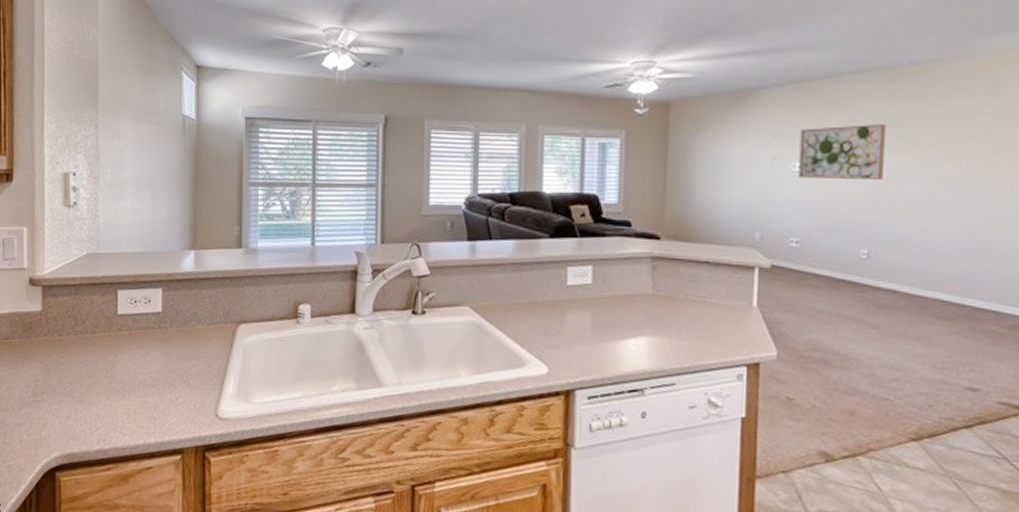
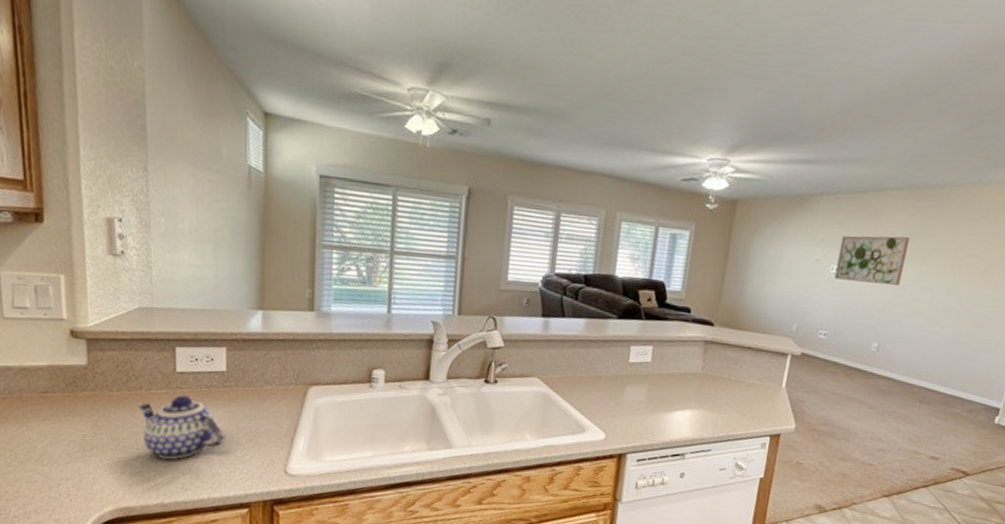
teapot: none [83,337,160,404] -> present [138,395,225,460]

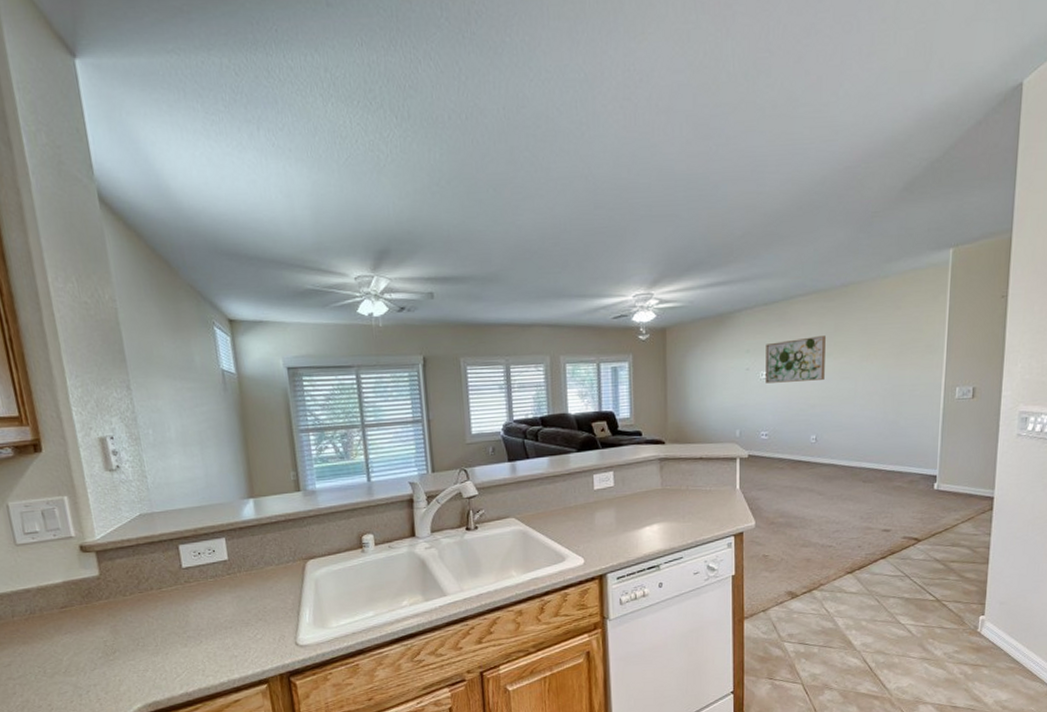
teapot: present [138,395,225,460] -> none [151,588,237,651]

